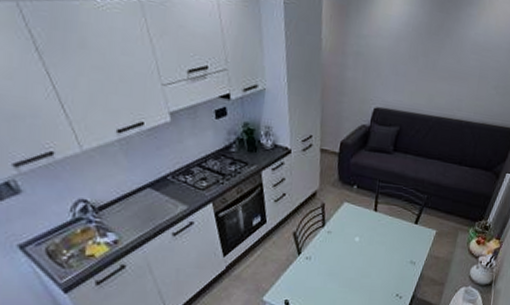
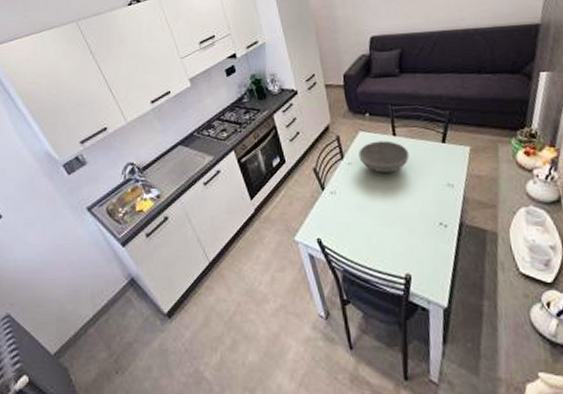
bowl: none [339,213,385,246] -> present [358,140,410,173]

